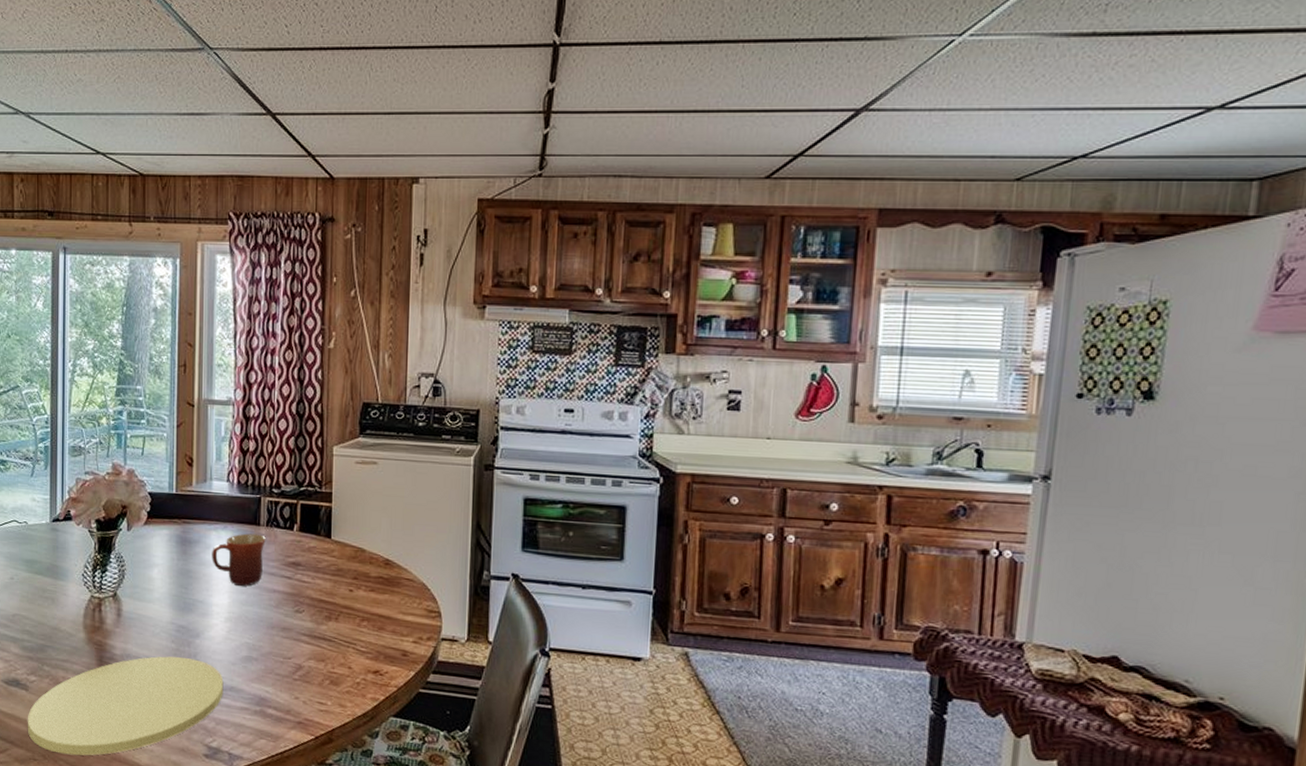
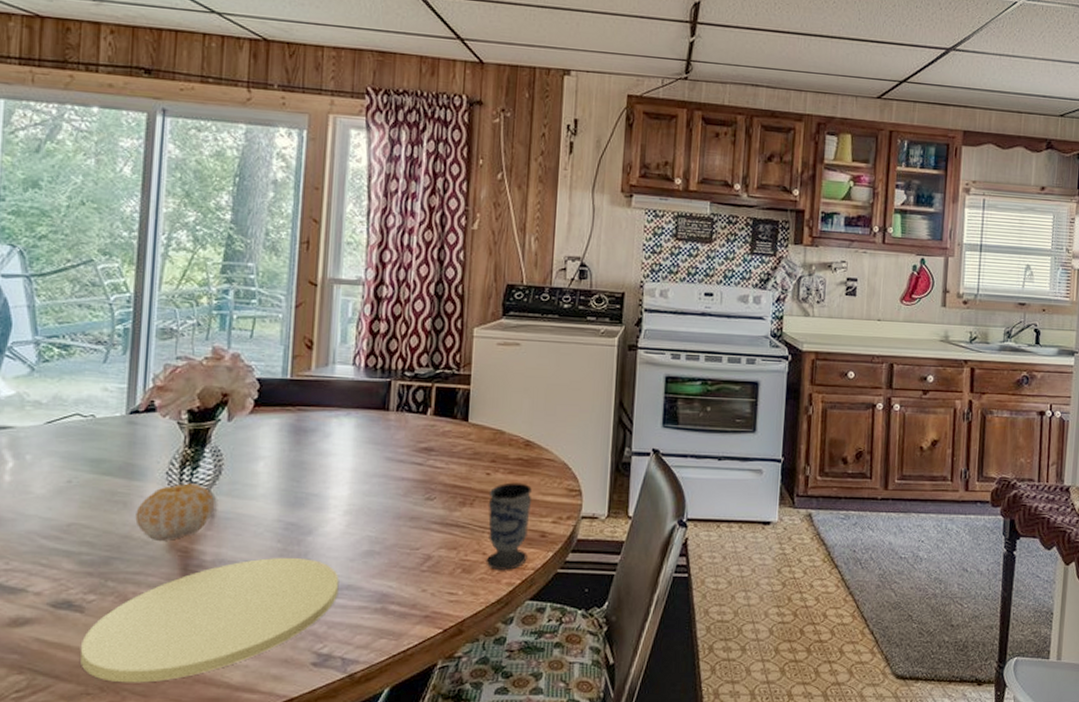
fruit: none [61,585,120,634] -> present [135,483,214,540]
mug: present [212,533,266,586] -> none [331,419,395,476]
cup: none [351,600,393,686] -> present [486,482,532,570]

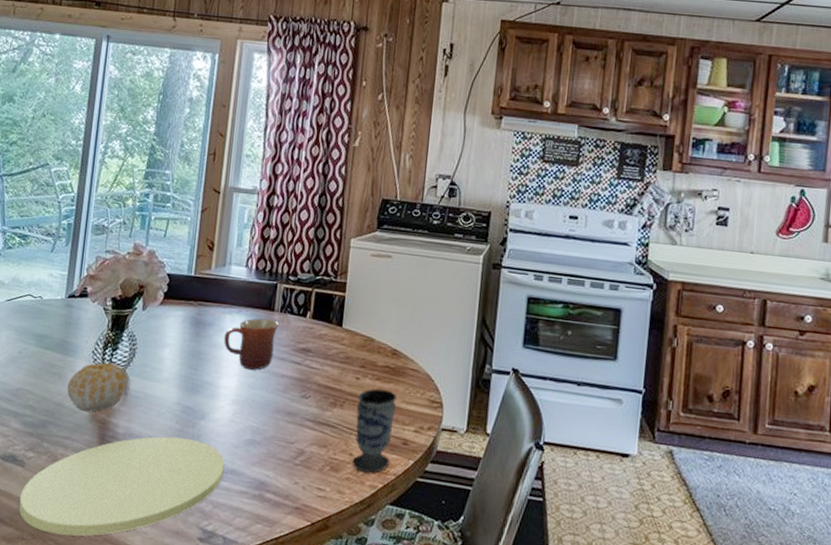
mug: none [331,419,395,476] -> present [224,318,279,370]

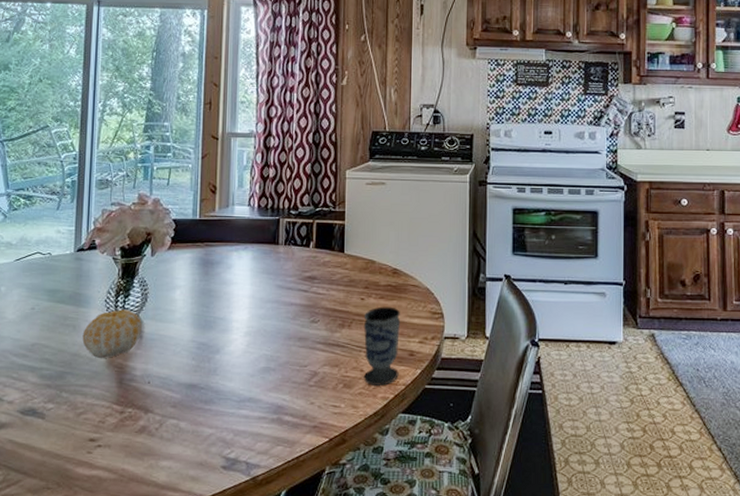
plate: present [19,436,225,536] -> none [43,372,242,480]
mug: present [224,318,279,370] -> none [232,252,284,301]

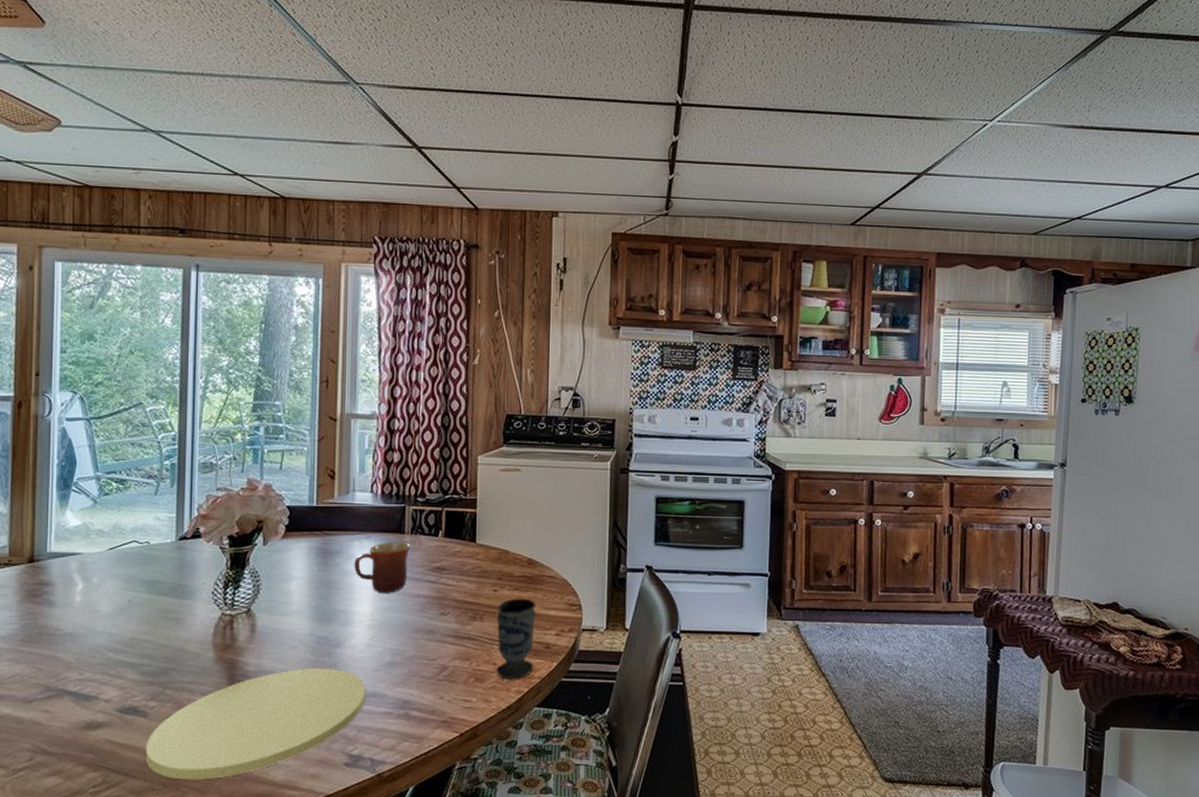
plate: none [43,372,242,480] -> present [146,667,366,780]
fruit: present [82,309,142,358] -> none [187,602,254,653]
mug: none [232,252,284,301] -> present [354,542,410,593]

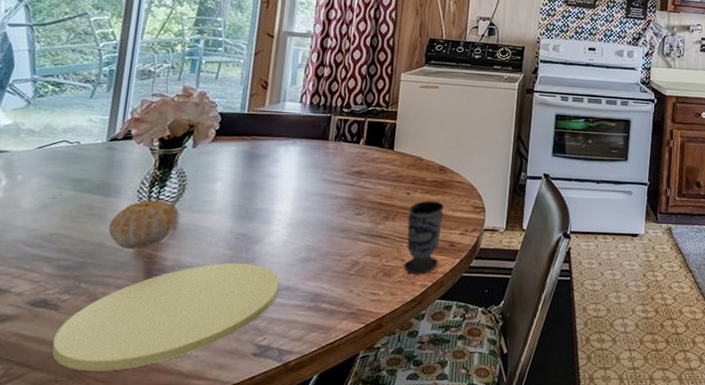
fruit: none [187,602,254,653] -> present [108,200,177,248]
mug: present [354,542,410,593] -> none [278,147,333,194]

